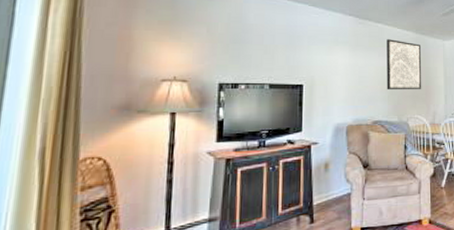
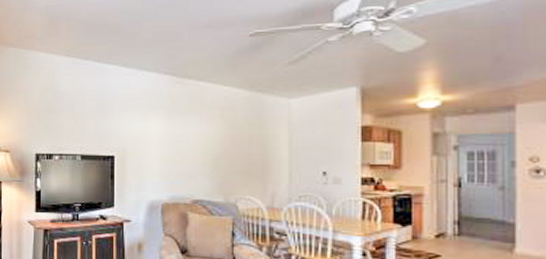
wall art: present [386,39,422,89] -> none [210,100,257,163]

